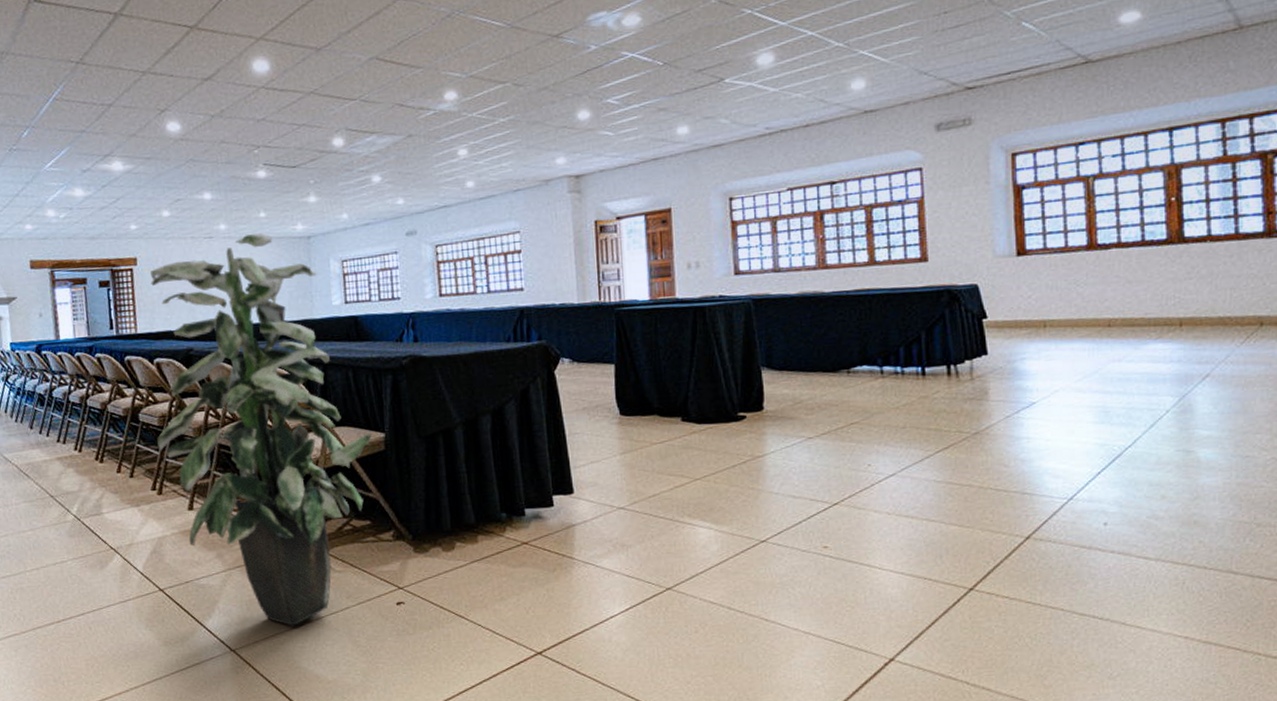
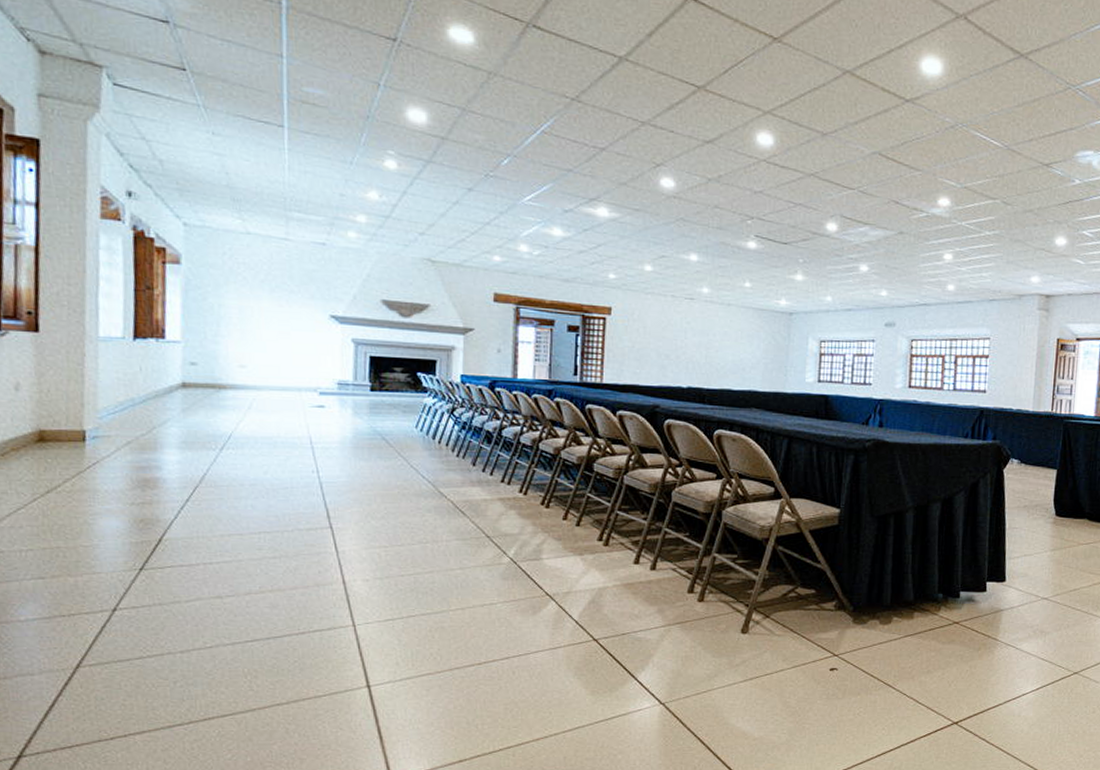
indoor plant: present [150,233,372,626] -> none [610,302,827,684]

